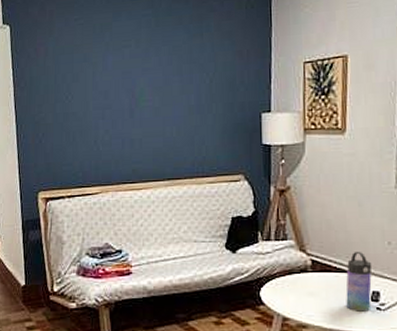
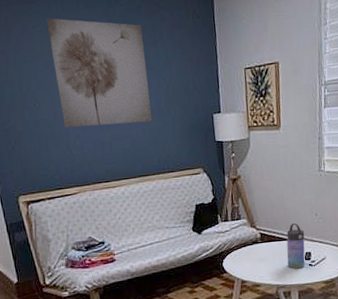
wall art: none [89,11,190,123] -> present [46,18,153,128]

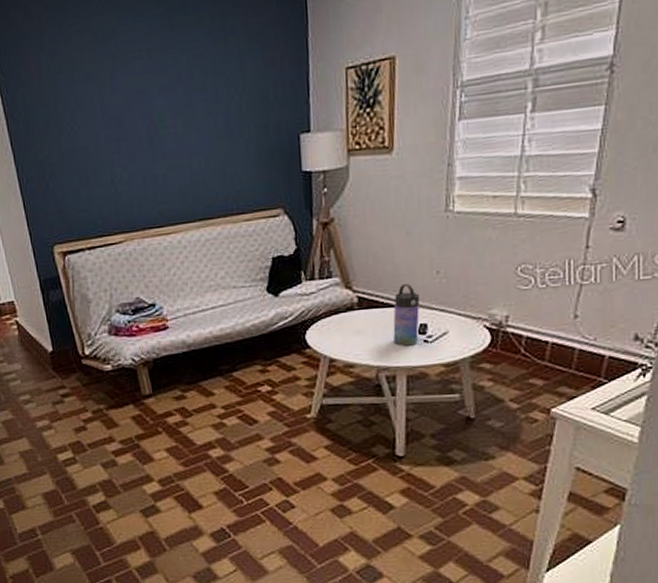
wall art: present [46,18,153,128] -> none [87,12,219,158]

